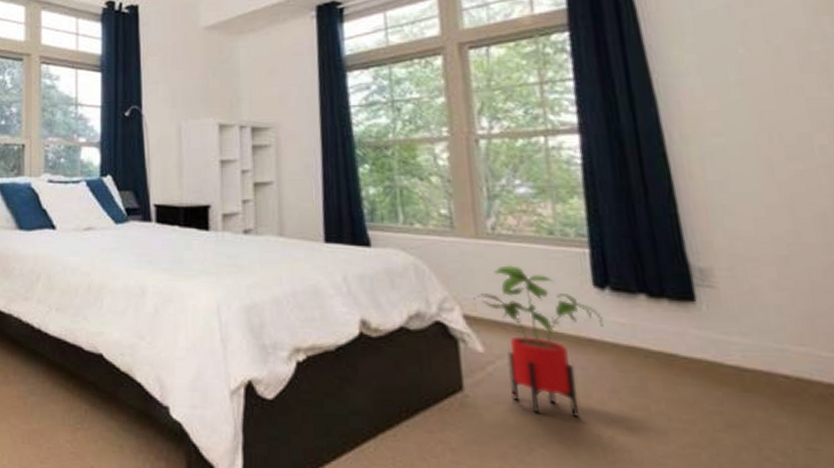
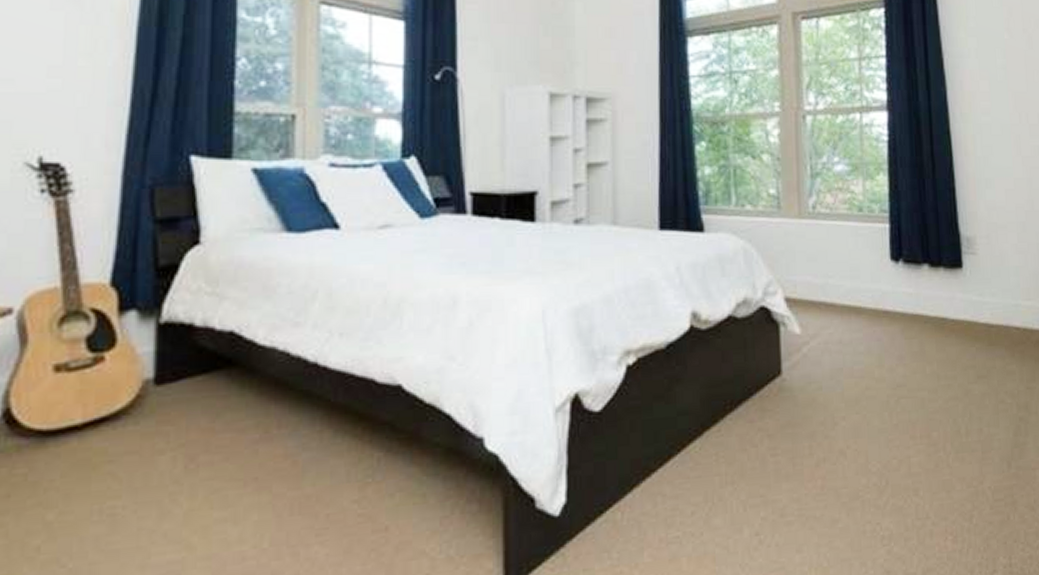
house plant: present [473,265,604,417] -> none [794,244,896,389]

